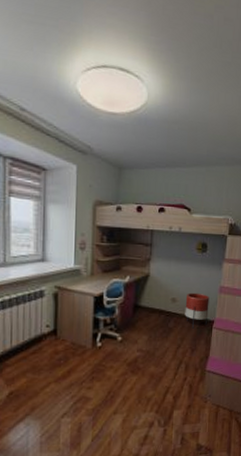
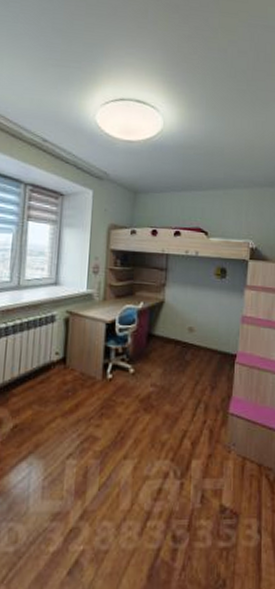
planter: present [185,292,210,329] -> none [203,322,231,363]

